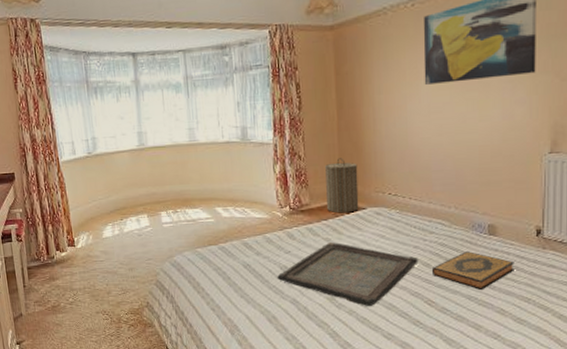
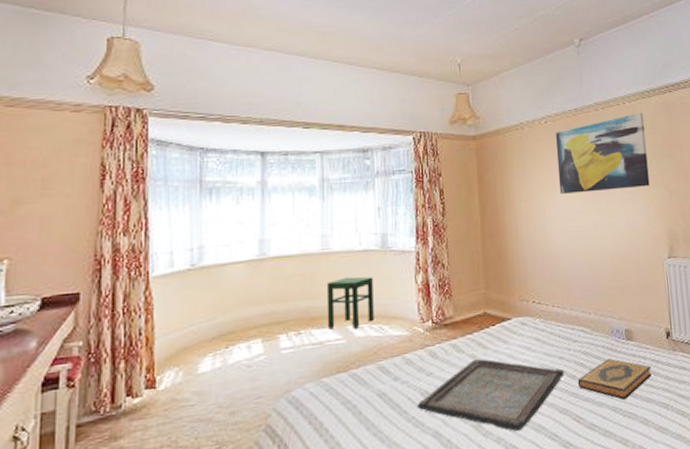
stool: none [195,165,238,210] -> present [326,276,374,329]
laundry hamper: present [325,158,359,213] -> none [469,266,504,326]

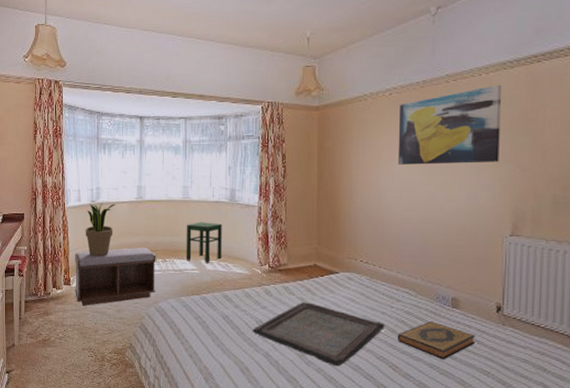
bench: none [163,318,287,417] -> present [75,247,156,307]
potted plant: none [180,265,228,341] -> present [85,203,116,256]

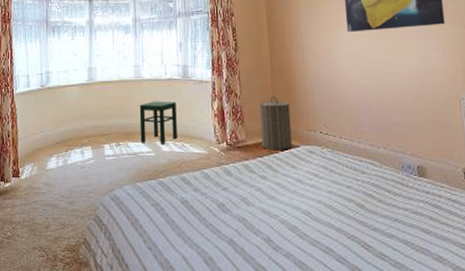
bench: present [75,247,156,307] -> none [24,131,110,200]
potted plant: present [85,203,116,256] -> none [35,87,66,144]
serving tray: present [253,301,385,366] -> none [214,179,353,249]
laundry hamper: none [303,224,333,276] -> present [260,97,293,151]
hardback book: present [397,321,475,360] -> none [366,193,448,235]

